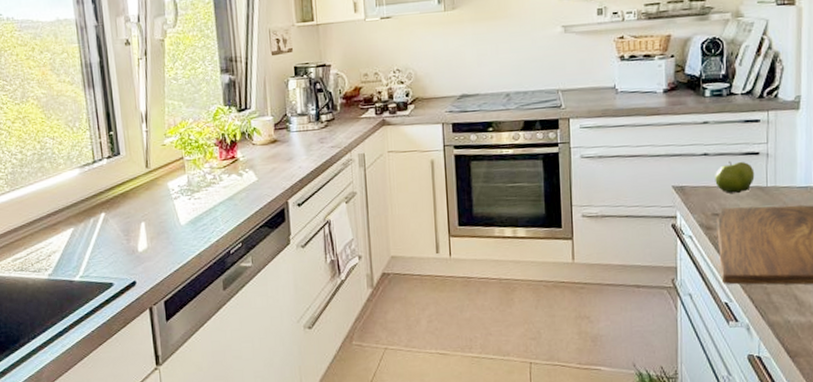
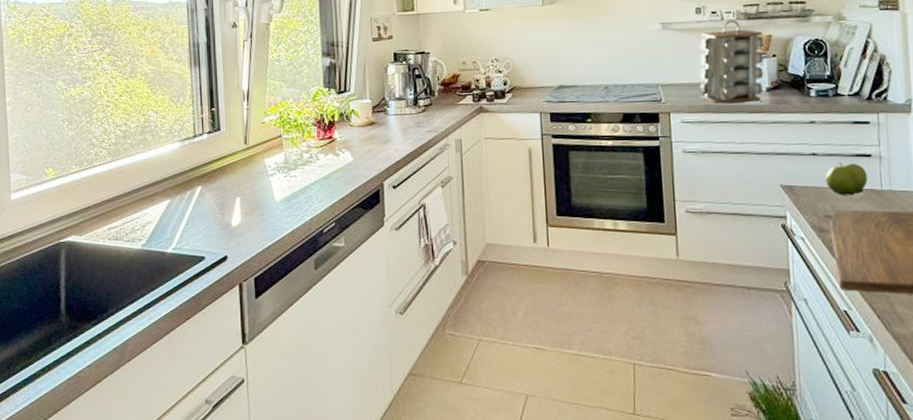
spice rack: none [598,20,664,108] -> present [699,20,765,104]

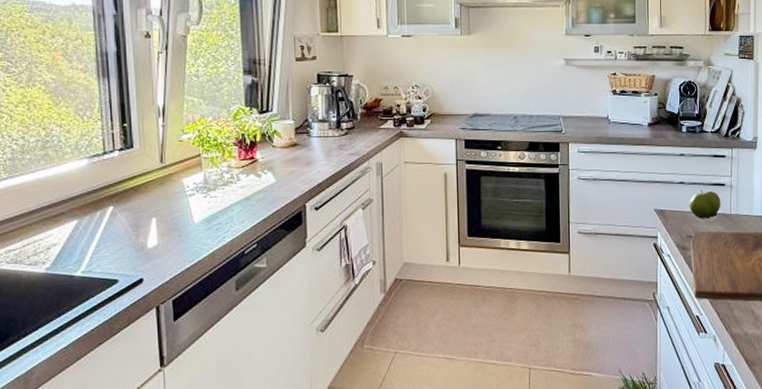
spice rack: present [699,20,765,104] -> none [594,60,649,136]

